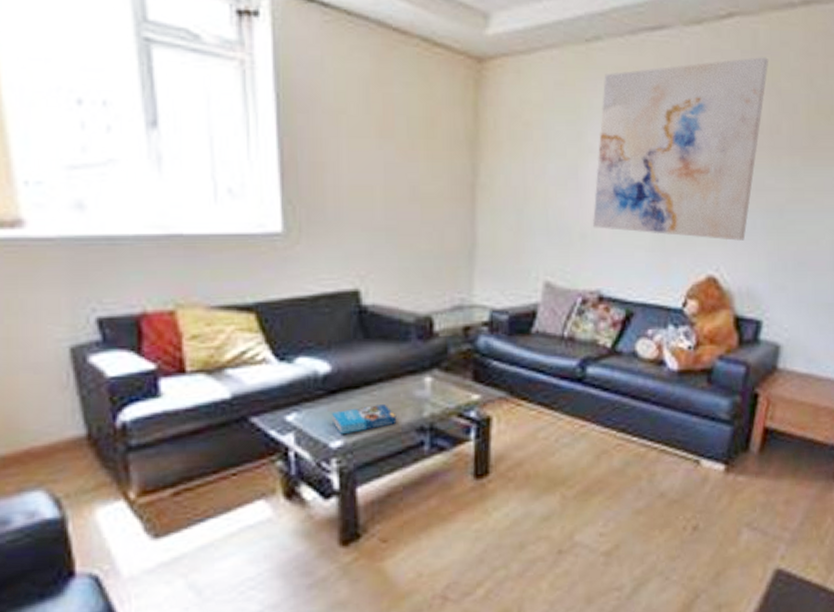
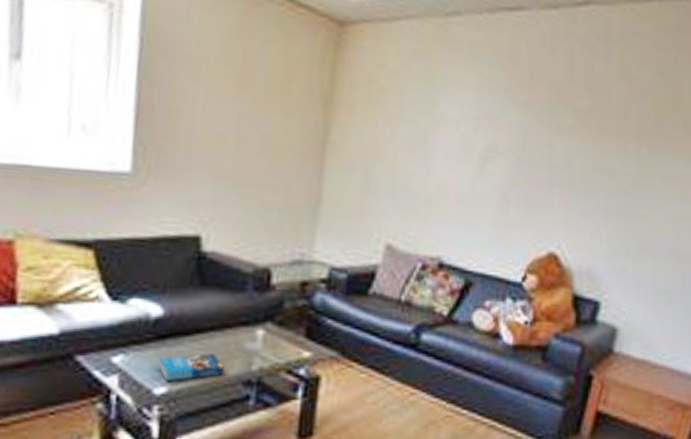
wall art: present [593,57,768,241] -> none [439,44,620,220]

